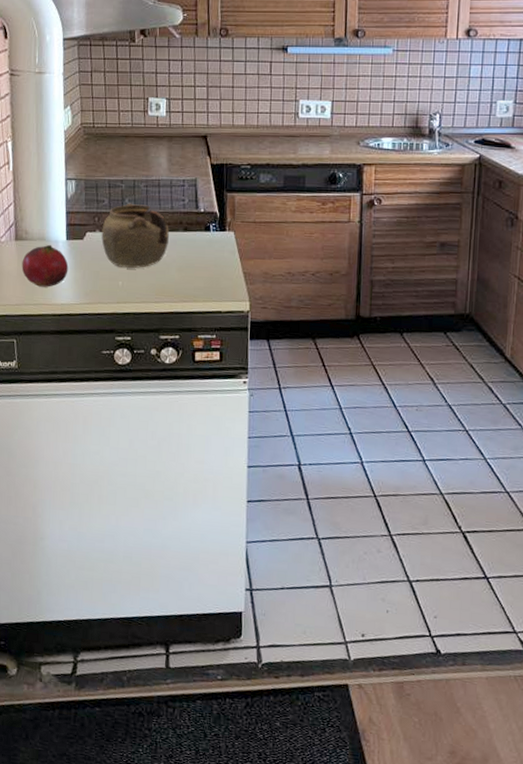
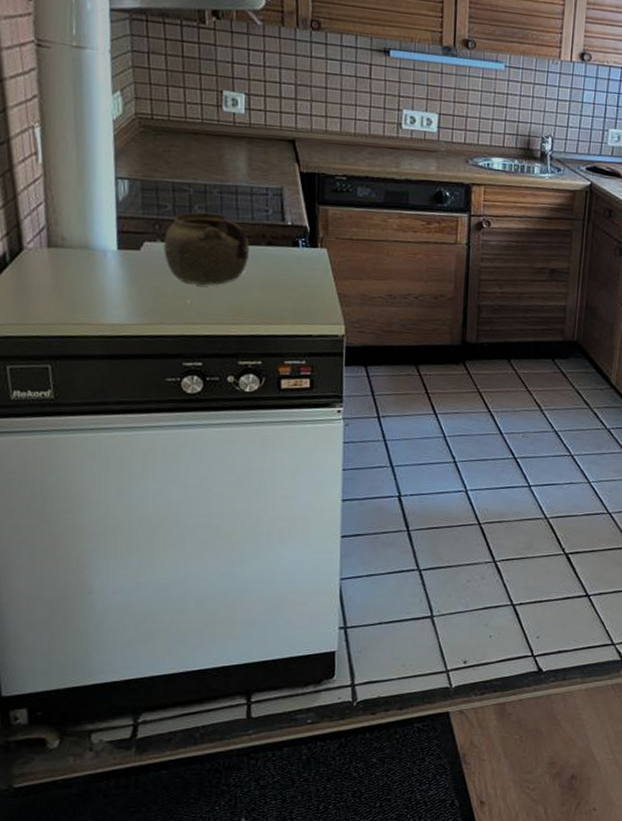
fruit: present [21,244,69,287] -> none [57,253,121,304]

